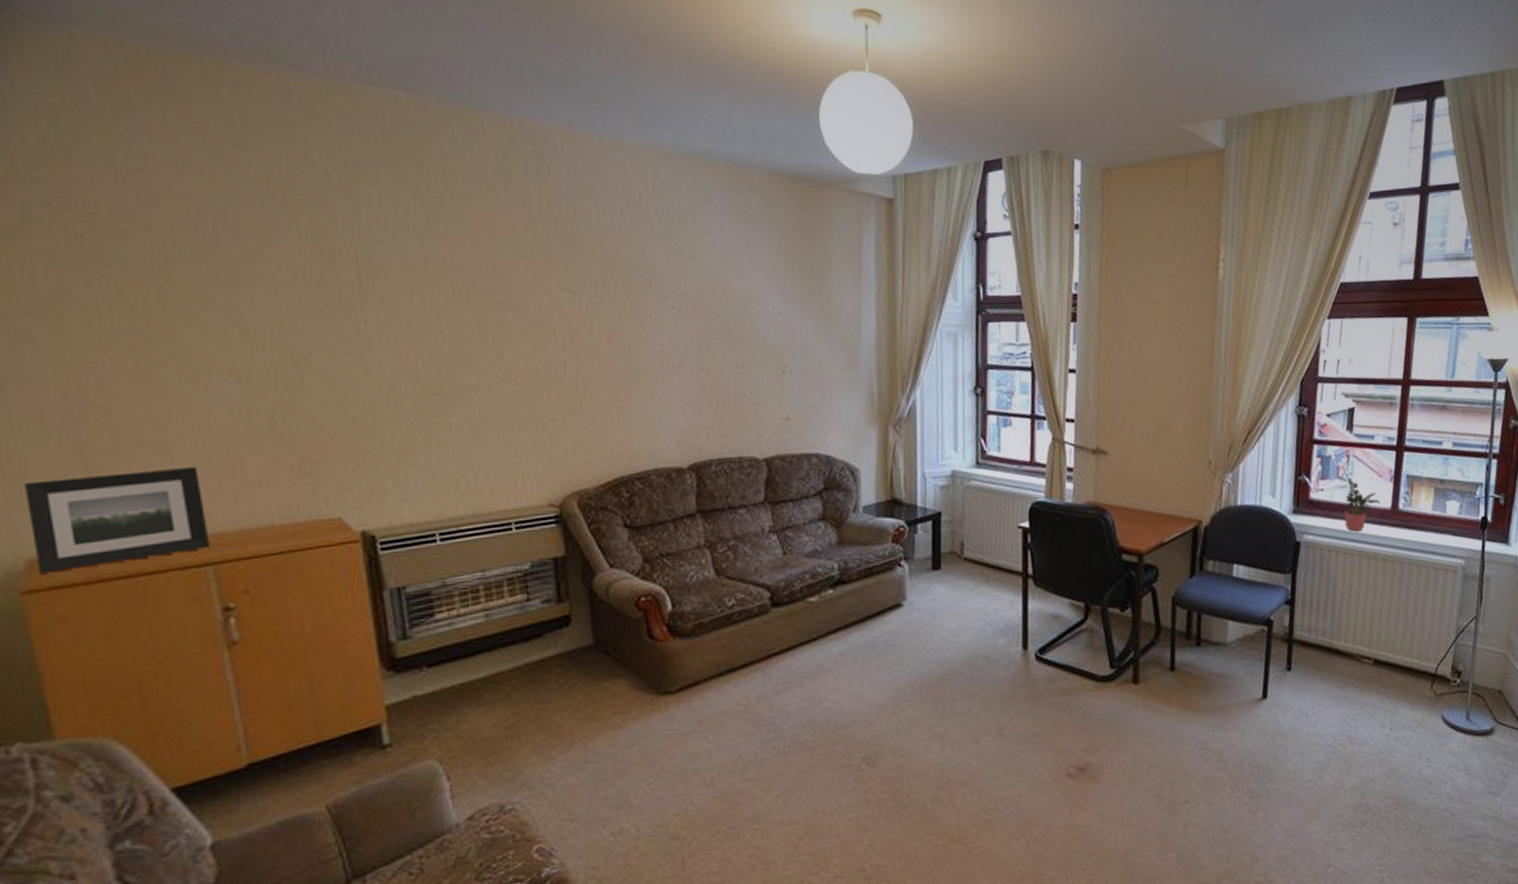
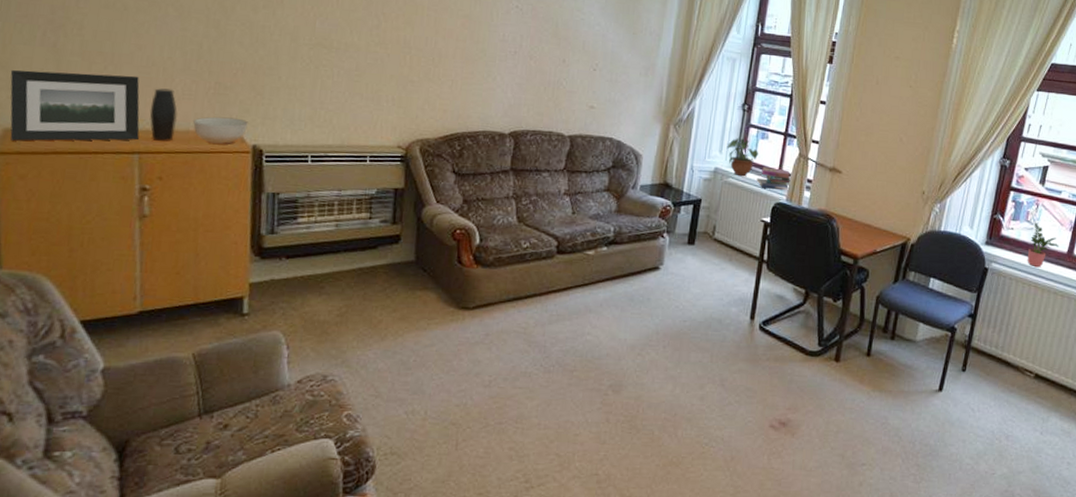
vase: none [218,476,256,545] -> present [149,88,177,142]
bowl: none [278,500,351,538] -> present [193,116,248,145]
potted plant: none [962,425,1004,476] -> present [726,135,759,176]
books: none [1005,460,1047,487] -> present [756,167,791,191]

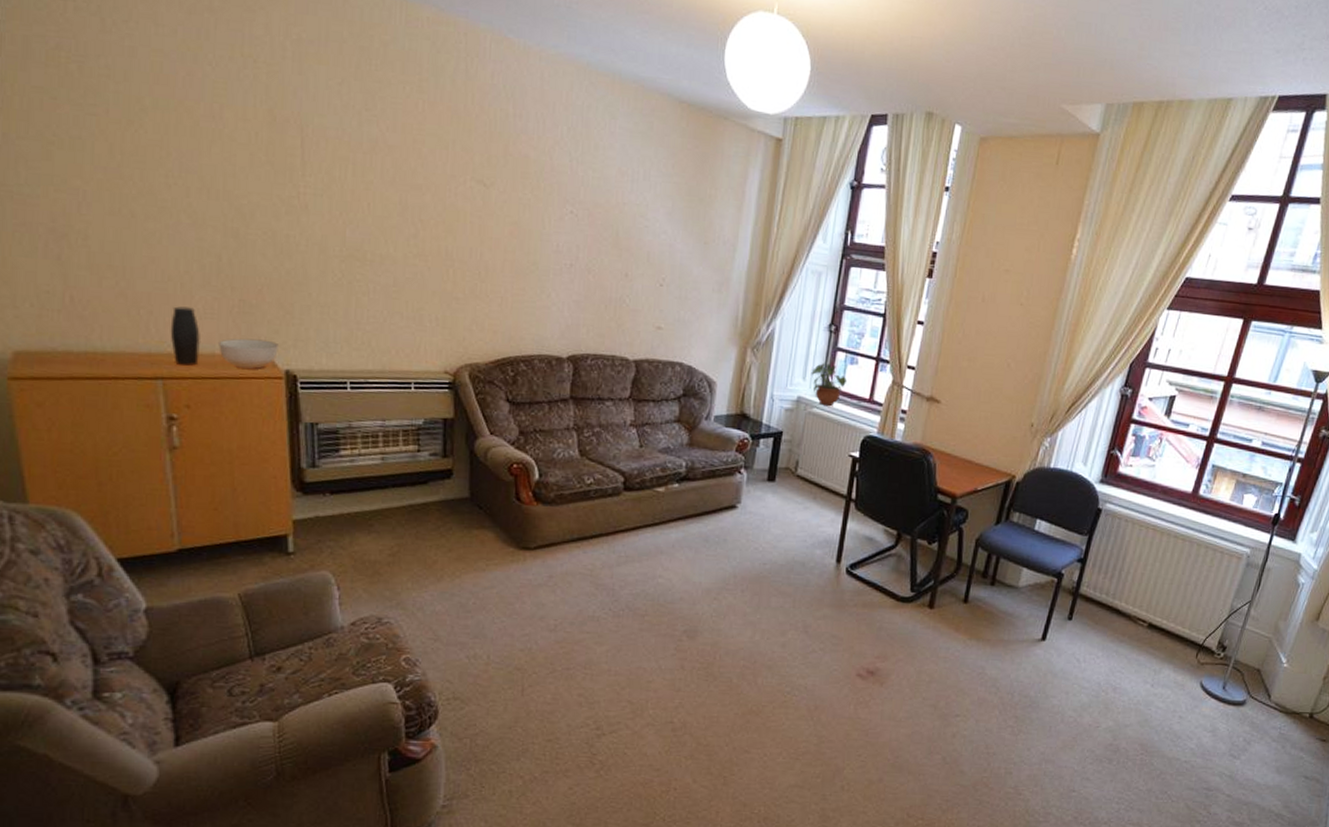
picture frame: present [10,69,140,141] -> none [14,285,161,366]
books: present [756,167,791,191] -> none [844,396,883,423]
potted plant: present [1027,222,1059,267] -> none [1146,458,1183,508]

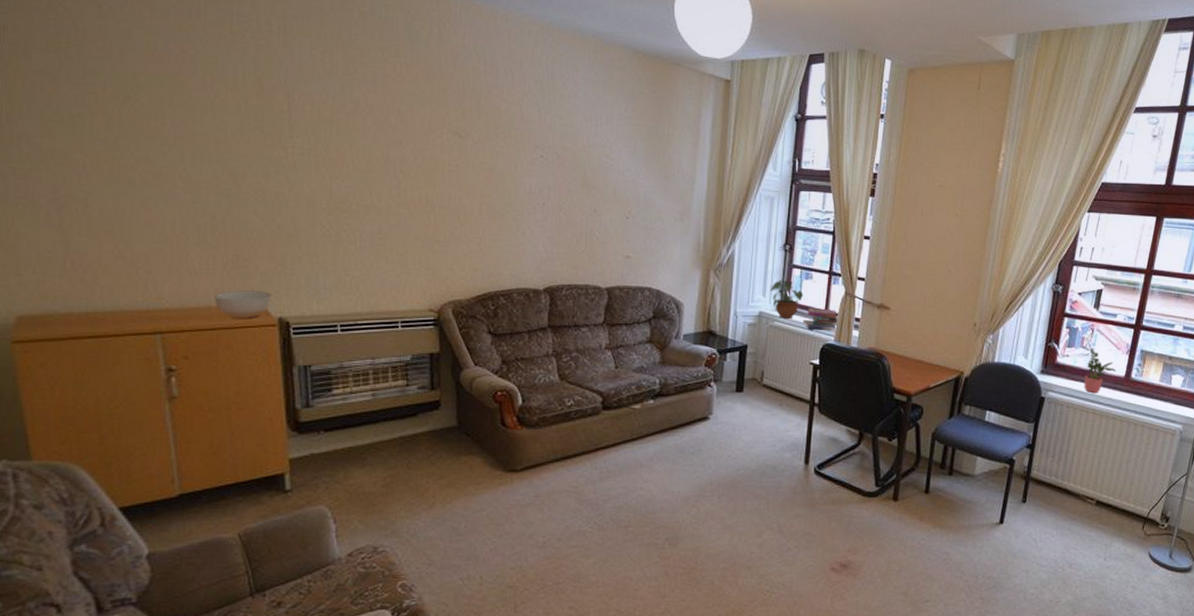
vase: present [170,306,200,366] -> none [167,264,196,319]
books: none [844,396,883,423] -> present [802,308,838,331]
potted plant: none [1146,458,1183,508] -> present [1084,347,1116,393]

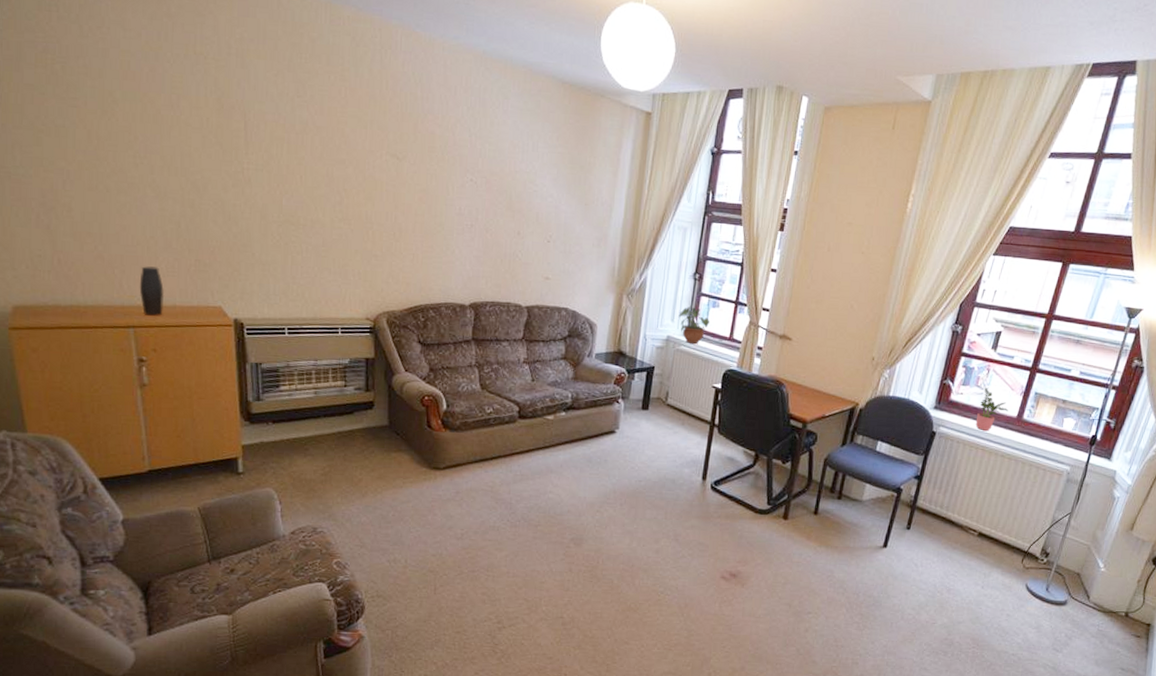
vase: none [167,264,196,319] -> present [139,266,164,316]
bowl: present [214,290,271,319] -> none [179,292,228,319]
books: present [802,308,838,331] -> none [707,335,741,358]

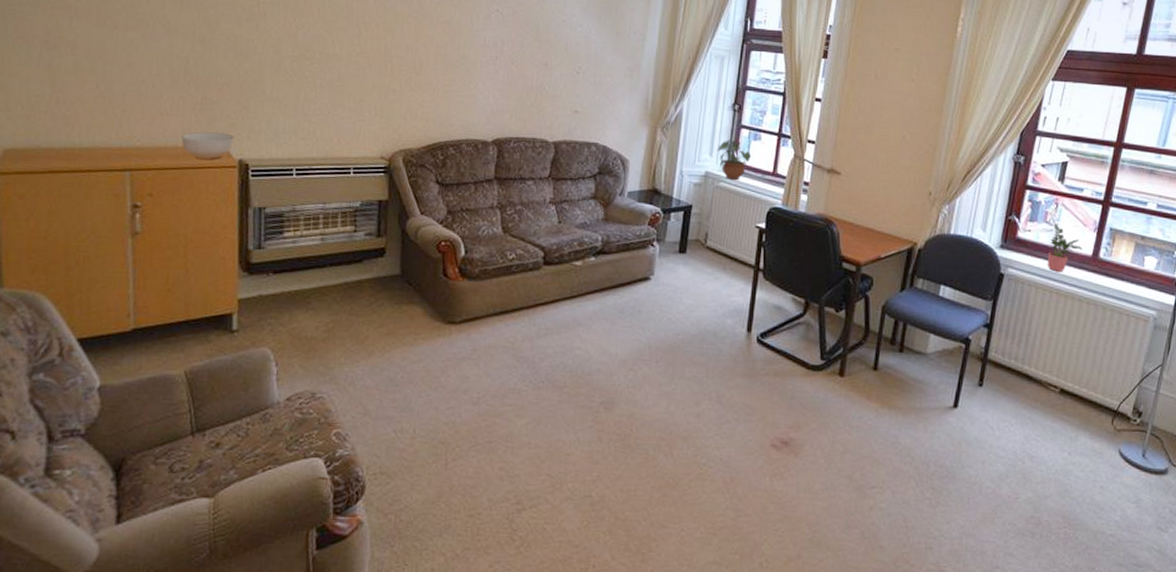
vase: present [139,266,164,316] -> none [139,105,166,158]
bowl: none [179,292,228,319] -> present [181,132,234,160]

